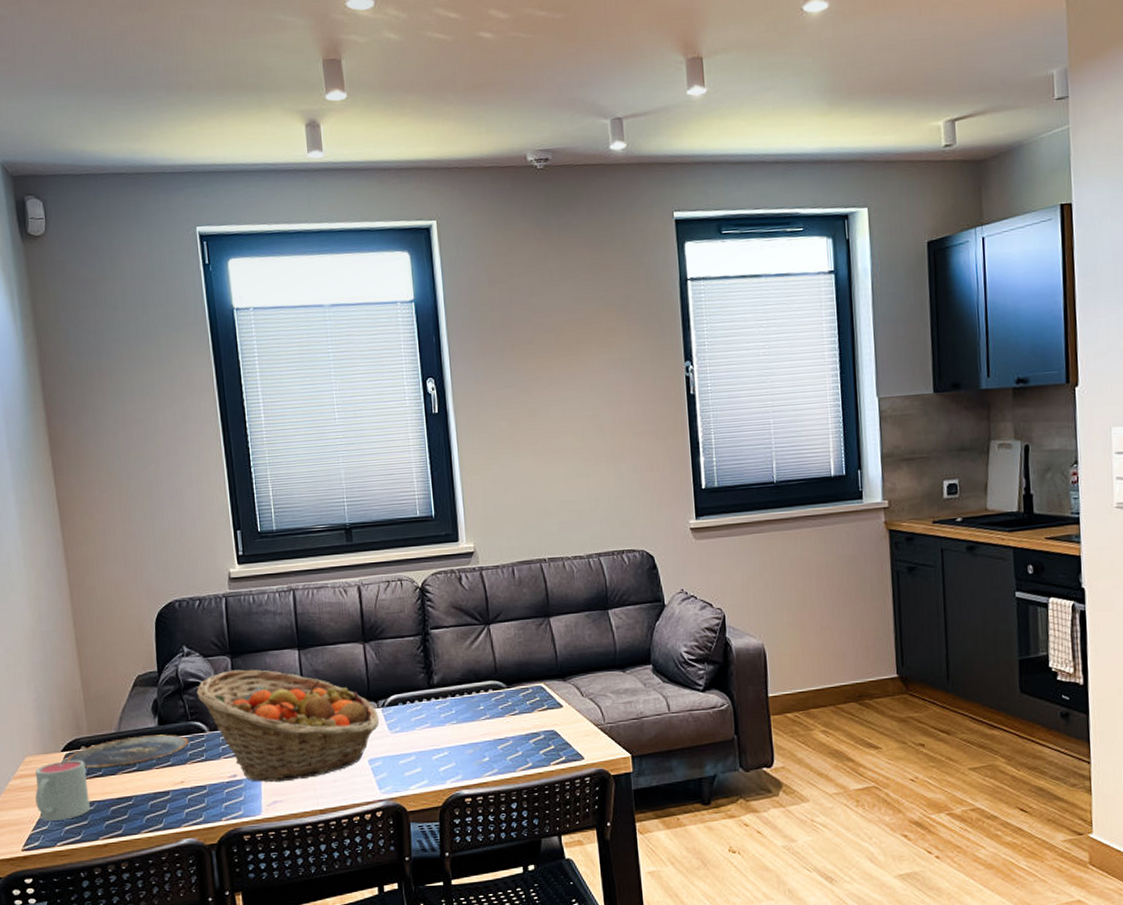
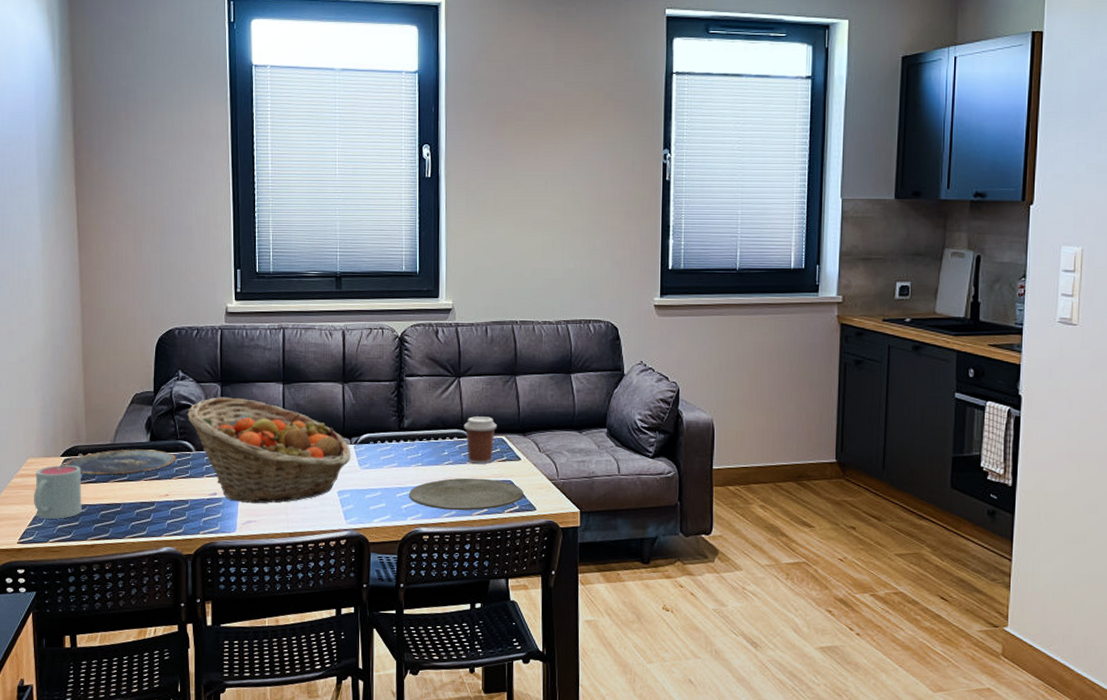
plate: none [446,730,569,769] -> present [409,478,523,511]
coffee cup: none [498,664,534,716] -> present [463,416,497,464]

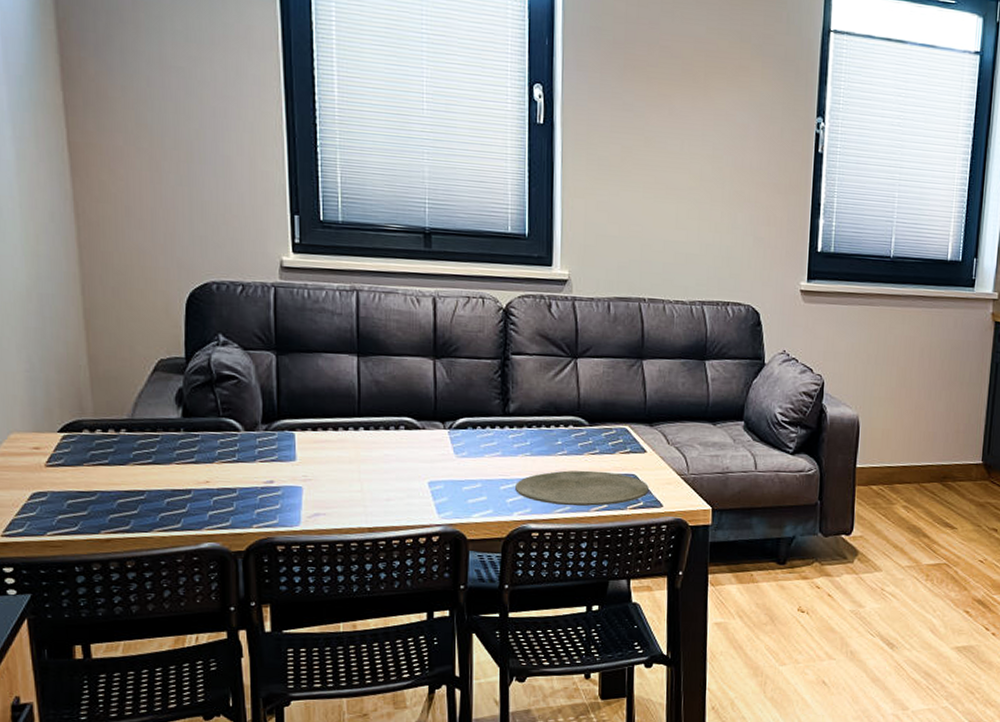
mug: present [34,465,82,519] -> none [22,442,91,508]
plate: present [65,449,177,476] -> none [64,426,219,458]
fruit basket: present [187,397,351,504] -> none [232,368,445,494]
coffee cup: present [463,416,497,464] -> none [580,403,620,456]

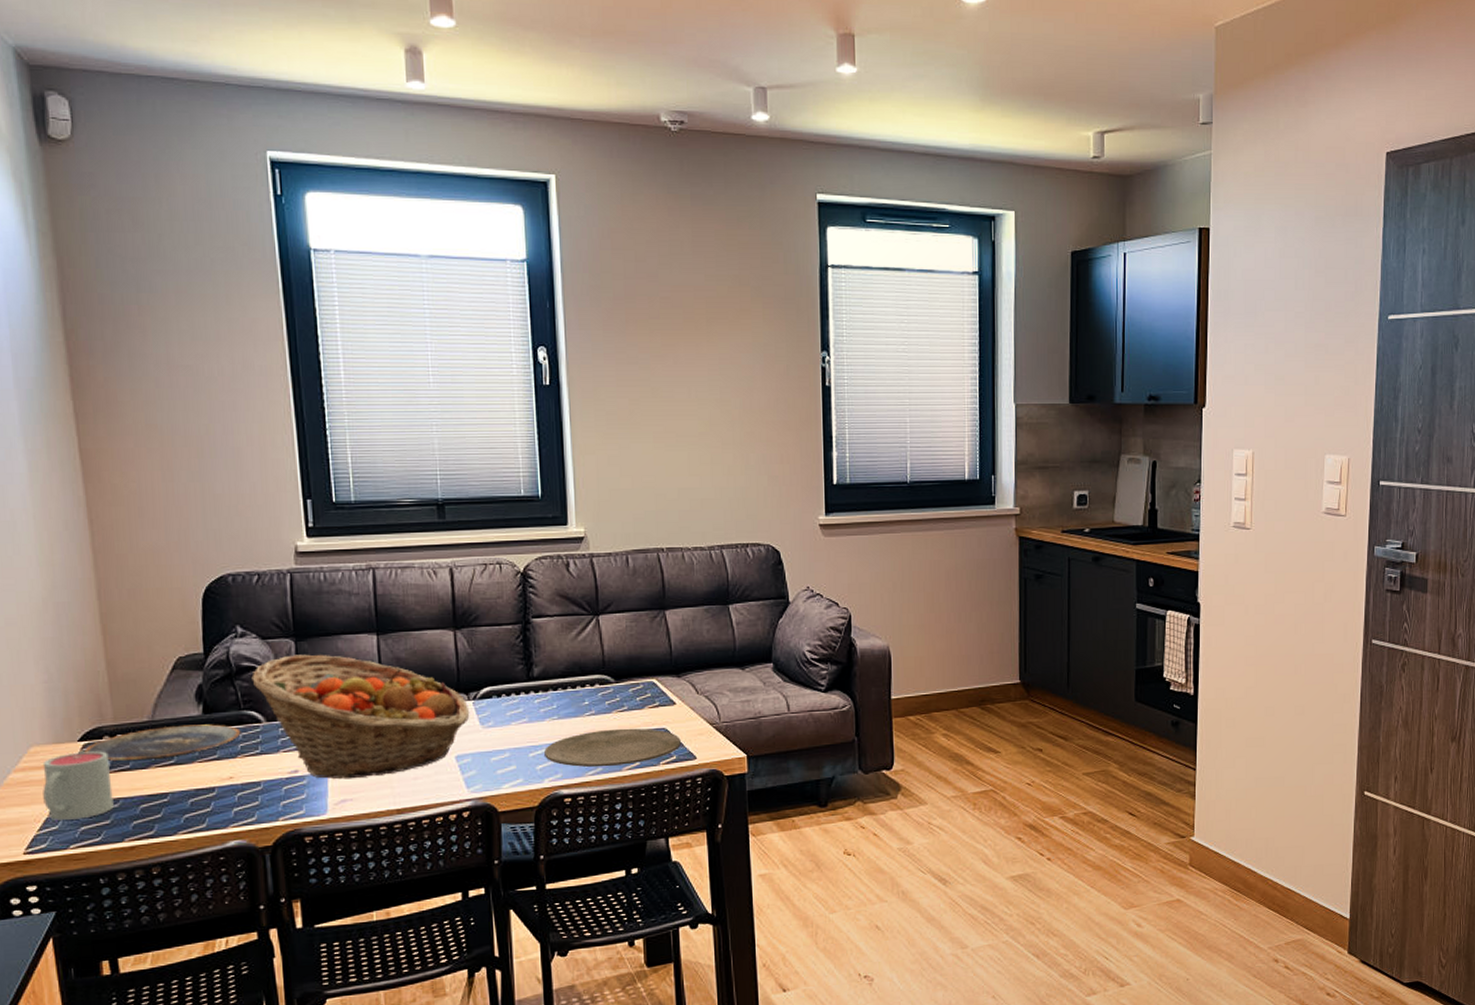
mug: none [22,442,91,508] -> present [42,751,114,820]
plate: none [64,426,219,458] -> present [84,724,241,761]
fruit basket: none [232,368,445,494] -> present [251,654,470,780]

